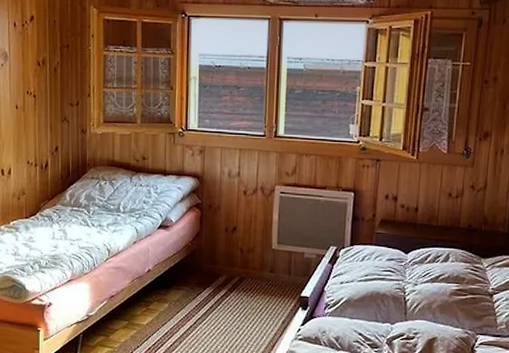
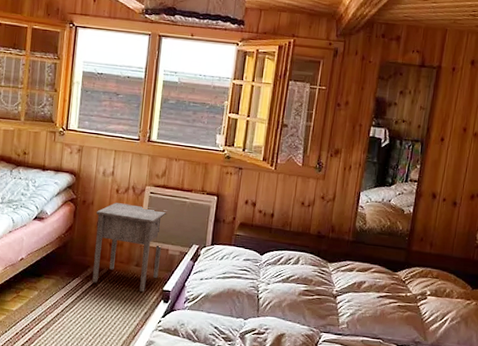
nightstand: none [223,205,301,299] -> present [92,202,168,292]

